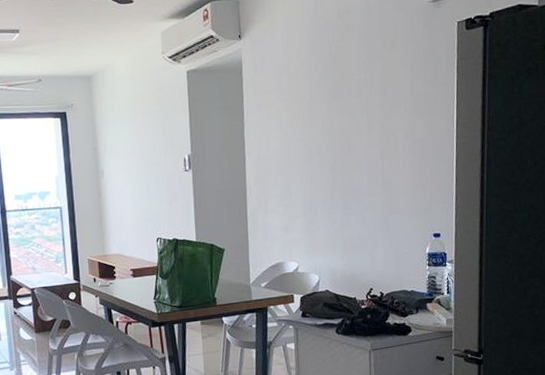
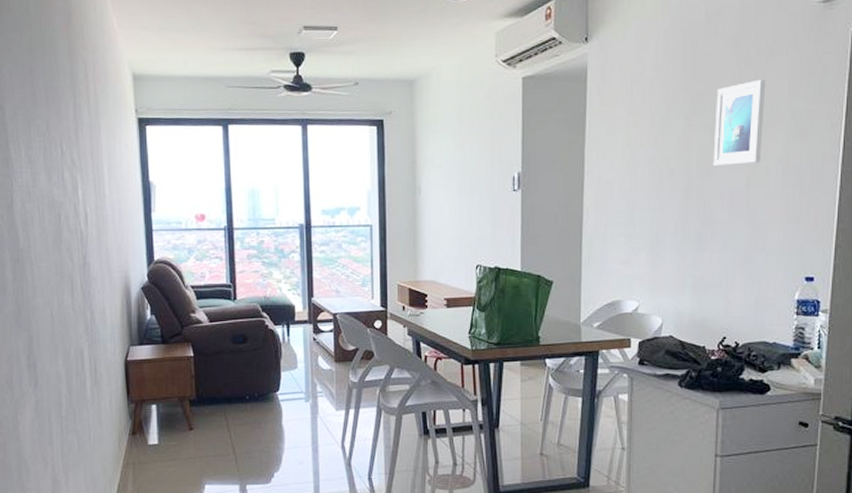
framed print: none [351,67,392,142] -> present [713,79,766,166]

